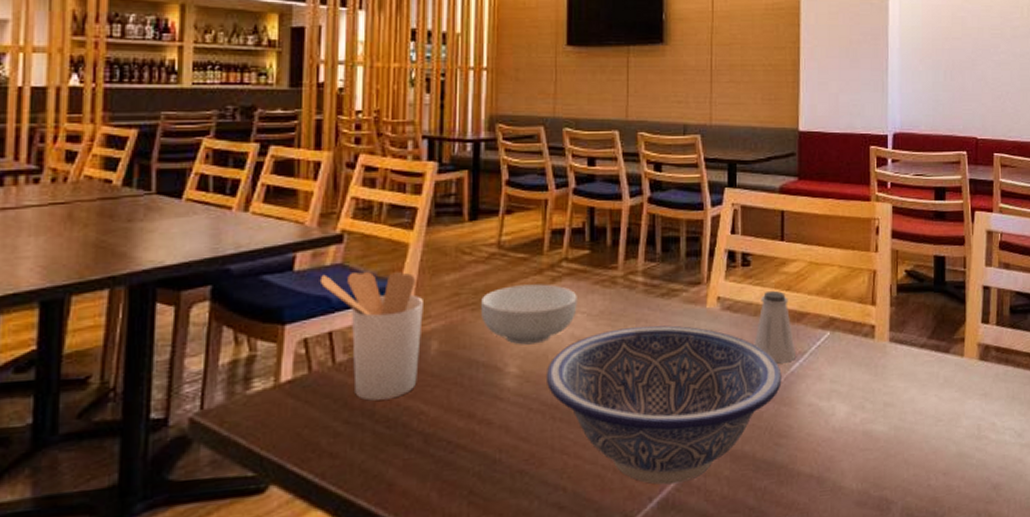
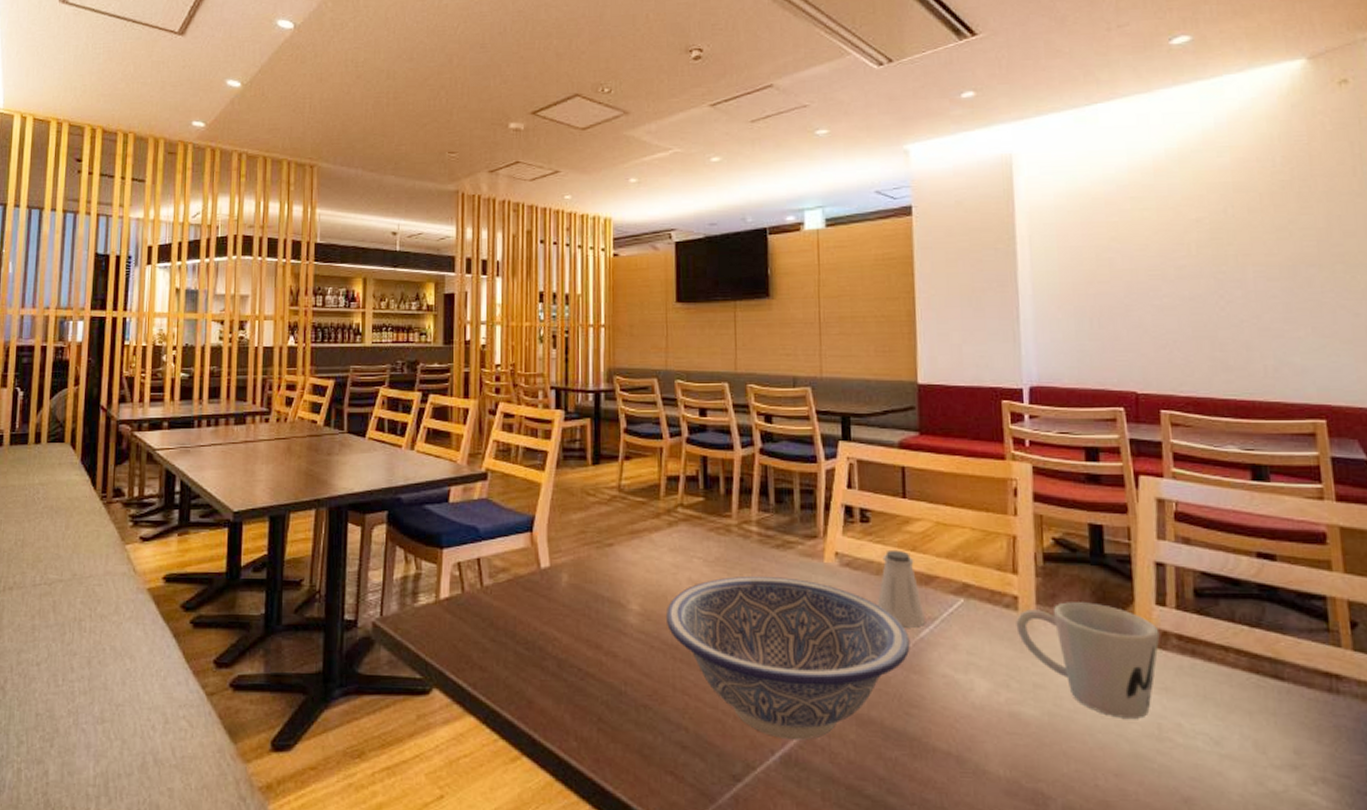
utensil holder: present [319,272,423,401] -> none [469,507,555,623]
cereal bowl: present [481,284,577,345] -> none [605,527,694,585]
mug: none [872,325,983,424] -> present [1016,602,1160,719]

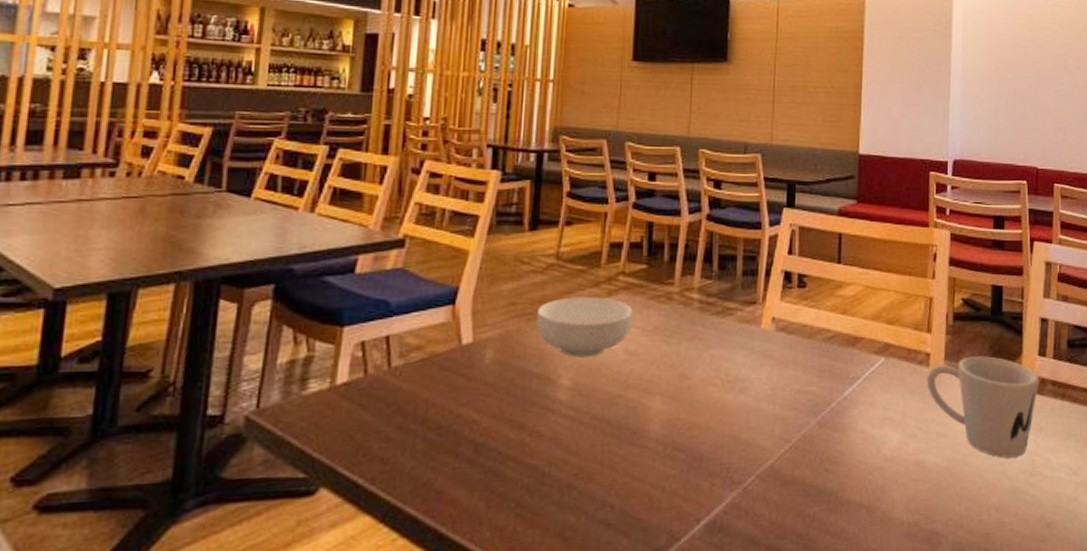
cereal bowl: none [605,527,694,585] -> present [537,297,633,358]
decorative bowl: present [665,575,910,740] -> none [598,343,834,507]
saltshaker: present [877,549,925,628] -> none [807,313,849,388]

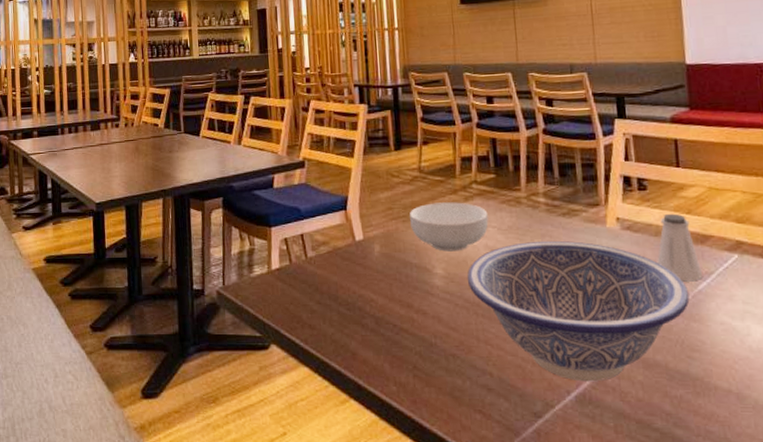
decorative bowl: none [598,343,834,507] -> present [467,240,690,382]
saltshaker: none [807,313,849,388] -> present [657,213,702,282]

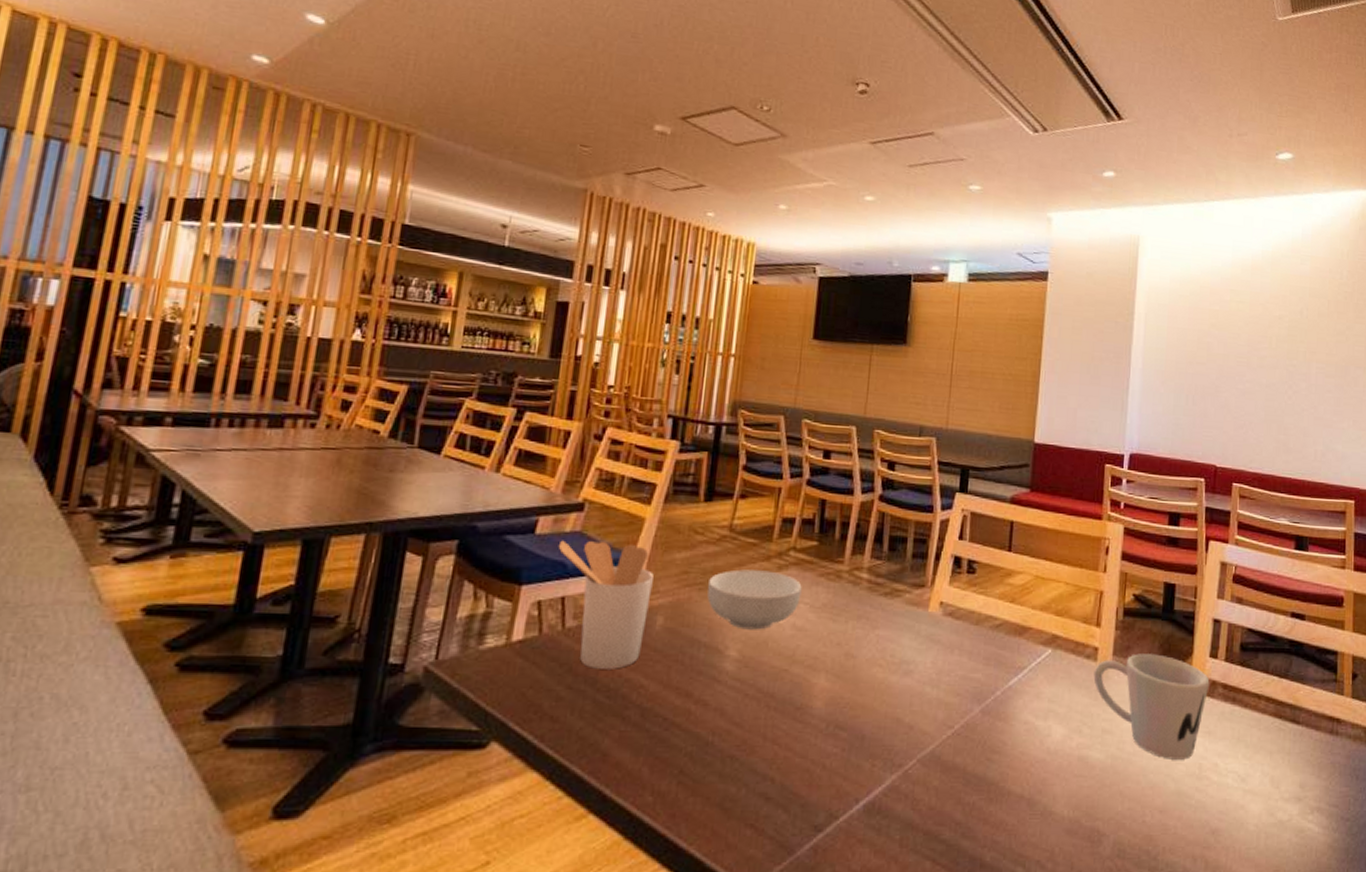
utensil holder: none [291,190,367,288] -> present [558,540,654,669]
decorative bowl: present [467,240,690,382] -> none [764,623,999,788]
saltshaker: present [657,213,702,282] -> none [973,600,1015,677]

